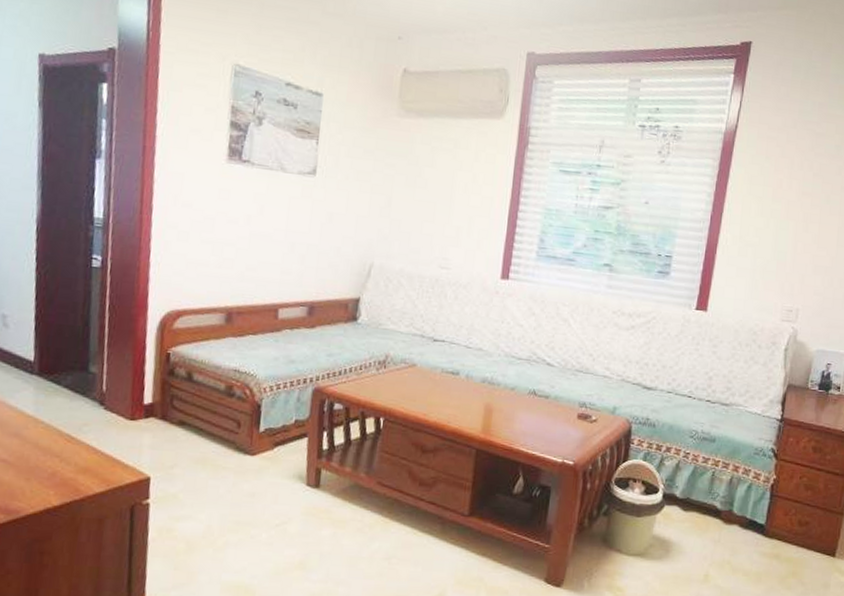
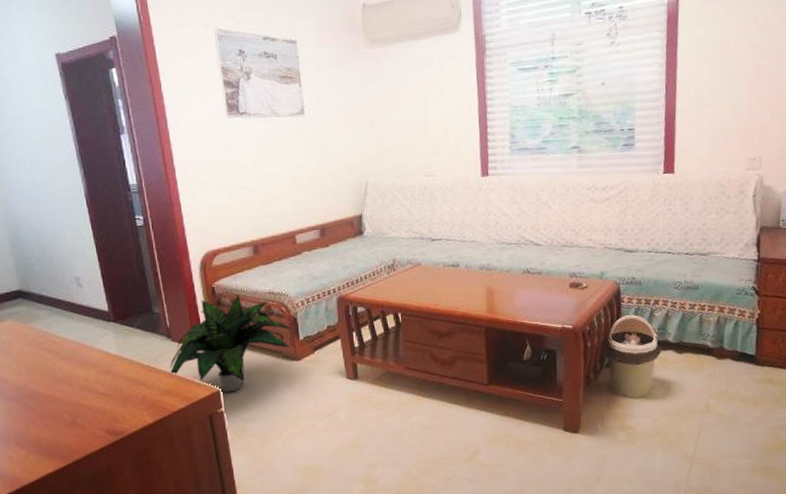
potted plant: none [92,365,251,482] -> present [169,293,290,393]

